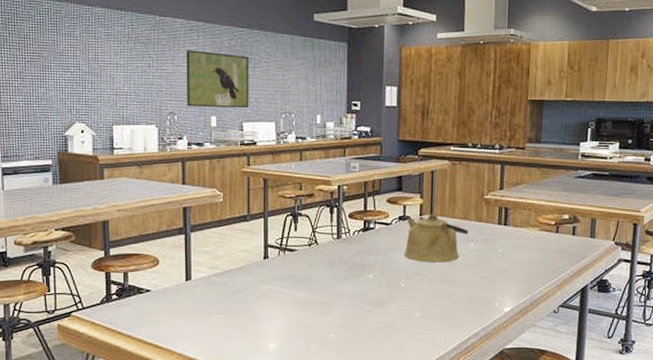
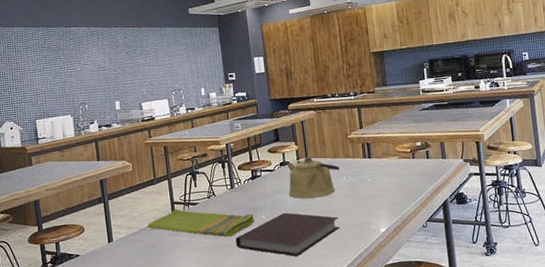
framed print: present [186,50,250,109] -> none [89,49,145,96]
dish towel: none [234,252,360,293] -> present [148,208,255,237]
notebook: none [334,275,459,326] -> present [235,212,340,257]

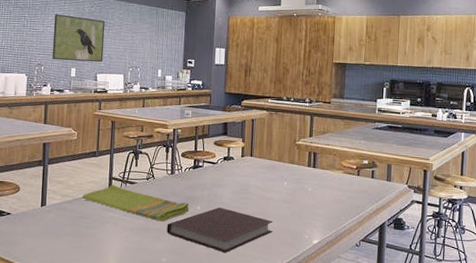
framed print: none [89,49,145,96] -> present [52,14,106,63]
kettle: present [286,156,340,199] -> none [227,156,283,198]

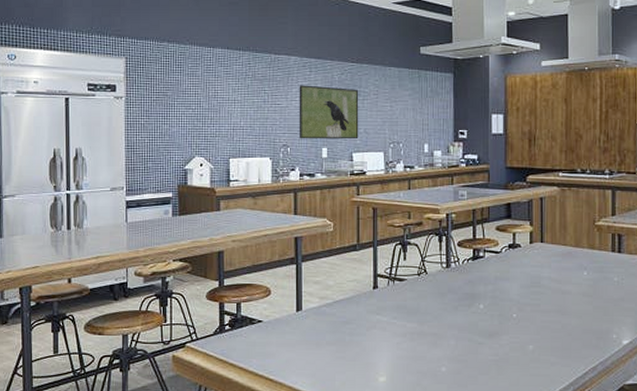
dish towel: present [82,184,190,222] -> none [344,282,471,324]
notebook: present [167,207,274,253] -> none [445,305,573,359]

